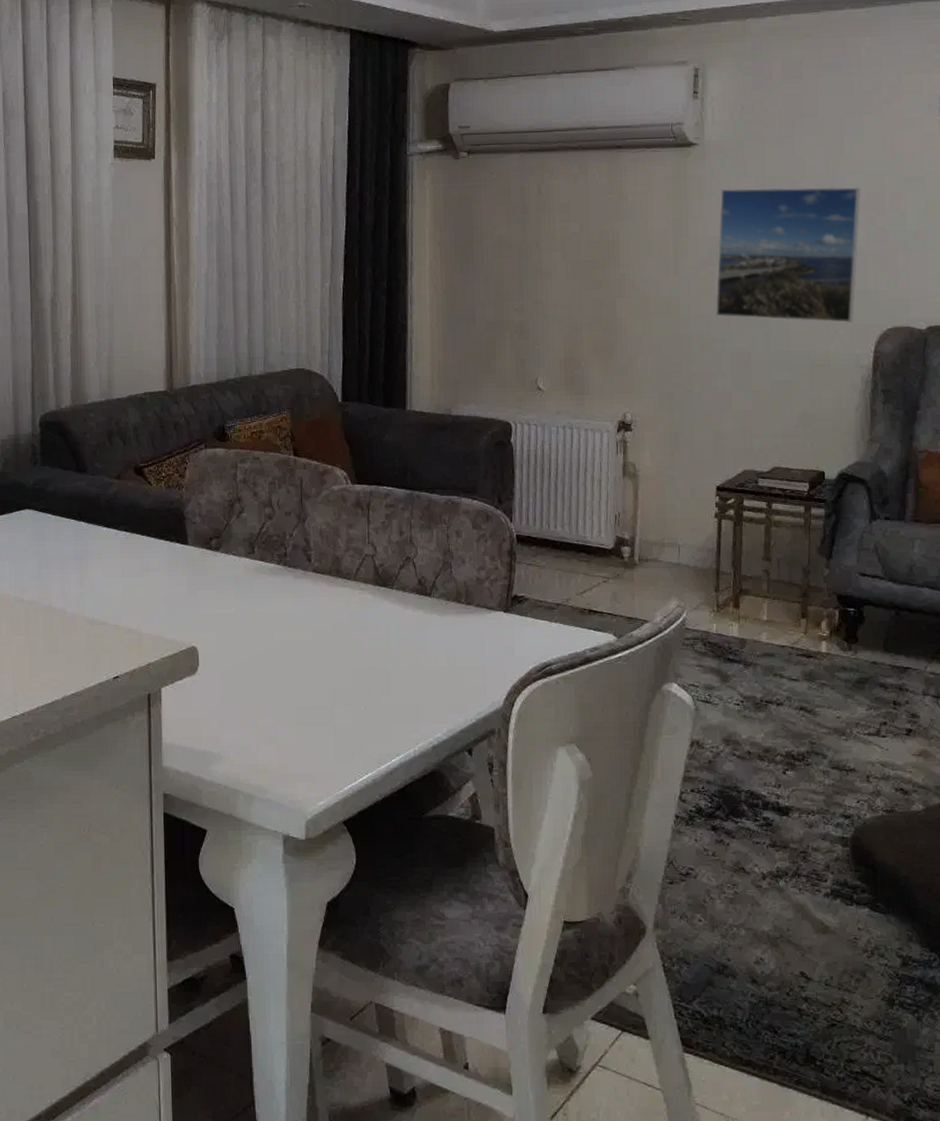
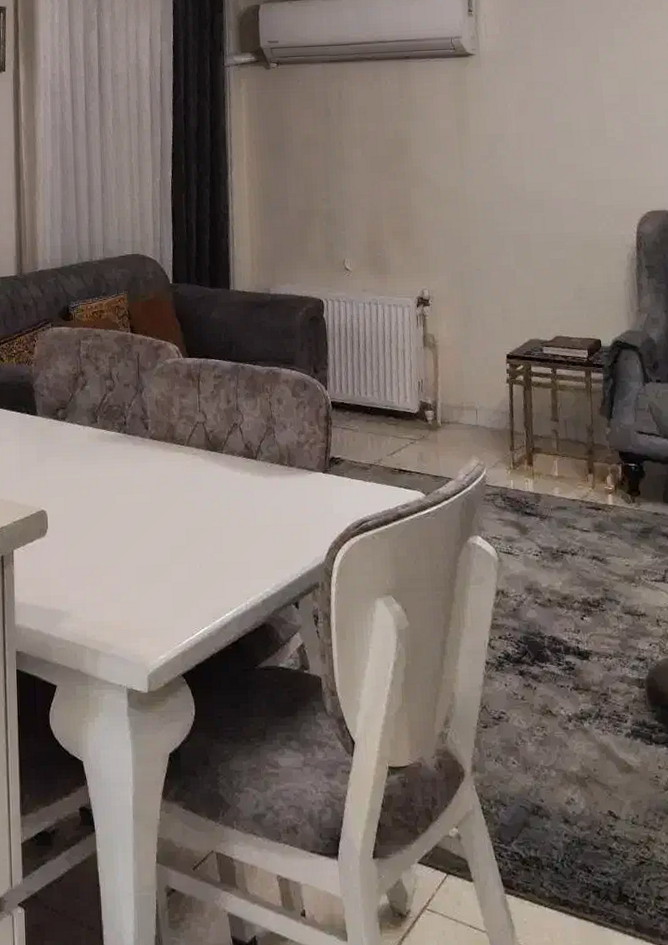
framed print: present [715,187,860,324] -> none [496,90,618,208]

